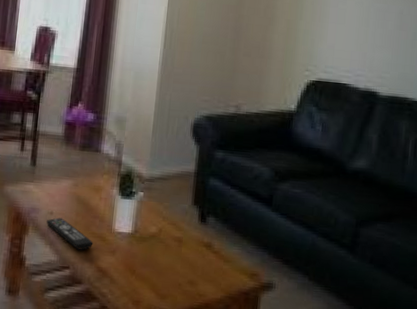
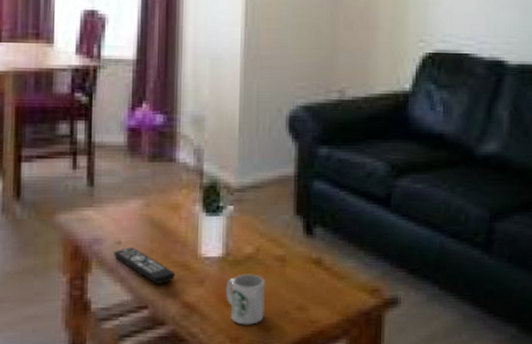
mug: none [131,249,165,292] -> present [225,274,266,325]

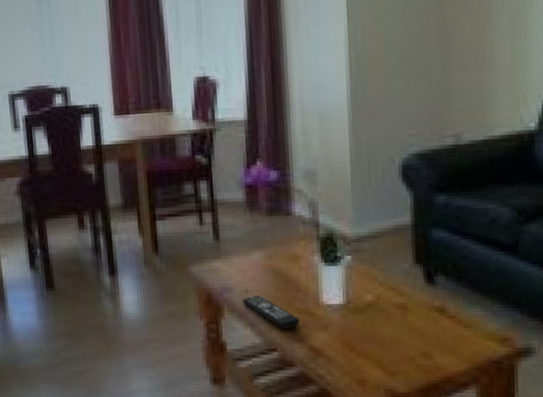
mug: present [225,274,266,325] -> none [348,321,389,369]

